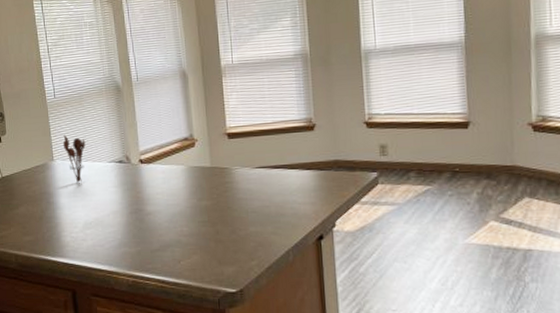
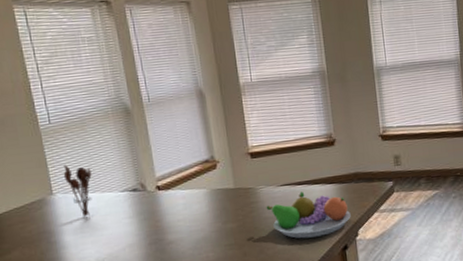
fruit bowl: none [240,175,328,224] -> present [266,191,351,239]

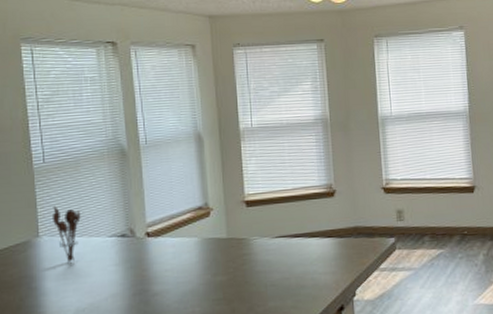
fruit bowl: present [266,191,351,239] -> none [259,245,349,297]

